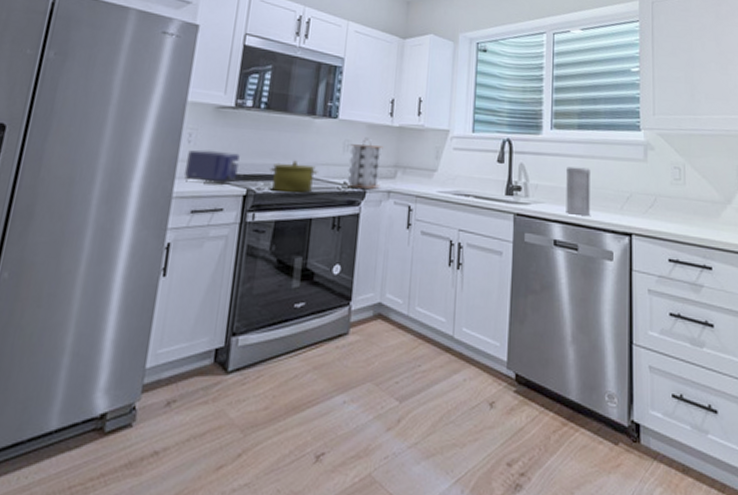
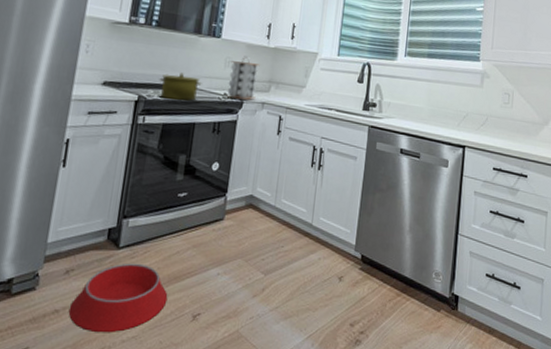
pet bowl: none [169,391,286,478] -> present [68,263,168,332]
toaster: present [183,149,240,184] -> none [81,58,133,90]
canister: present [566,166,591,217] -> none [412,88,435,131]

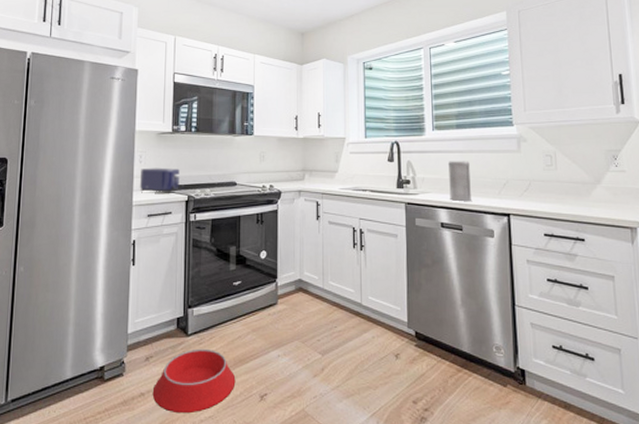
toaster: none [81,58,133,90] -> present [139,167,180,193]
cooking pot: present [159,72,202,101] -> none [204,171,242,196]
spice rack: present [226,56,260,101] -> none [265,149,292,191]
canister: none [412,88,435,131] -> present [448,161,473,202]

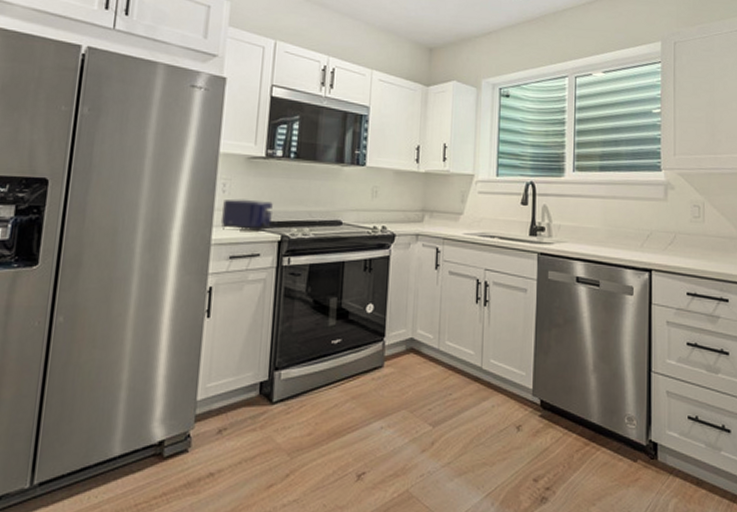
pet bowl: present [152,348,236,412] -> none [224,419,329,496]
canister: present [448,161,473,202] -> none [588,207,612,255]

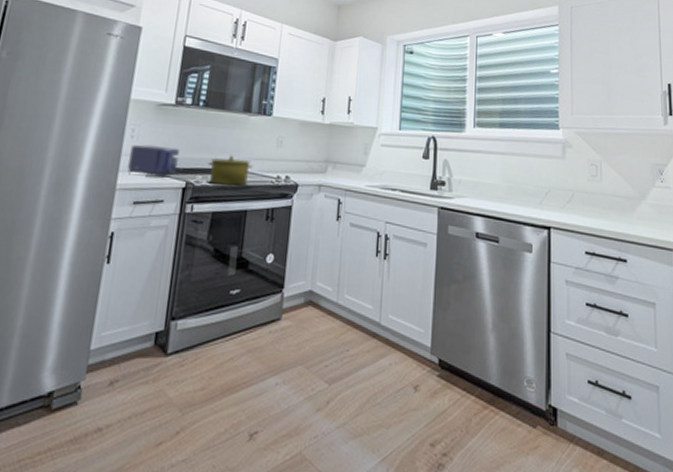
cooking pot: none [302,207,349,237] -> present [207,155,253,186]

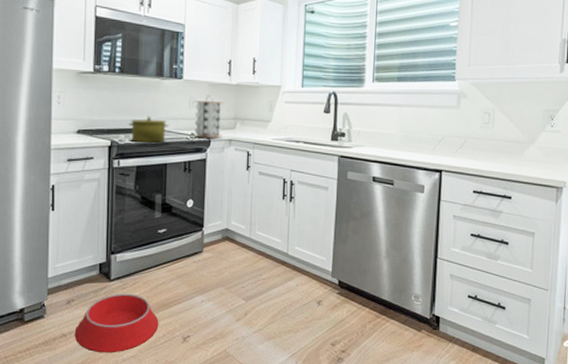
pet bowl: none [112,372,221,454] -> present [74,293,159,352]
toaster: present [126,144,180,177] -> none [58,109,102,137]
spice rack: none [279,134,315,184] -> present [194,95,224,139]

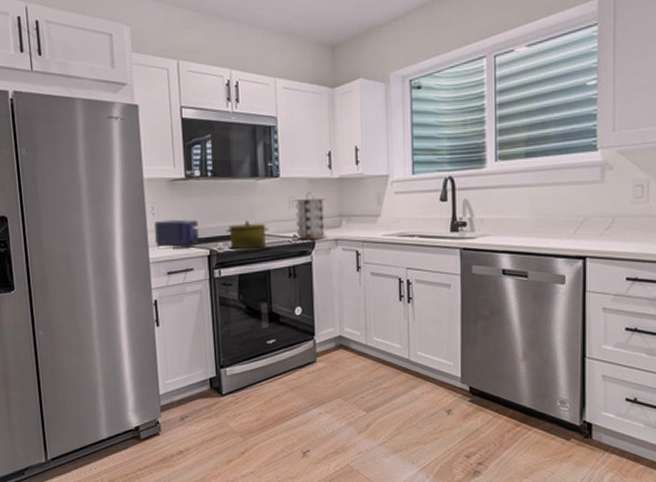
toaster: none [58,109,102,137] -> present [154,219,199,248]
pet bowl: present [74,293,159,352] -> none [191,408,276,468]

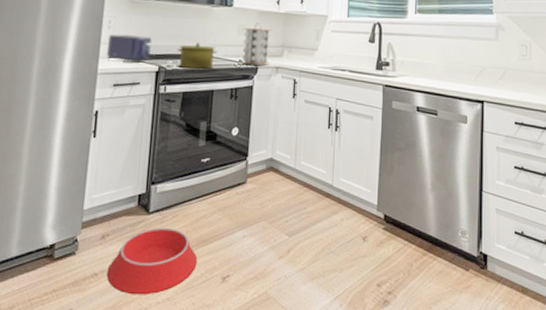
pet bowl: none [191,408,276,468] -> present [106,227,198,294]

